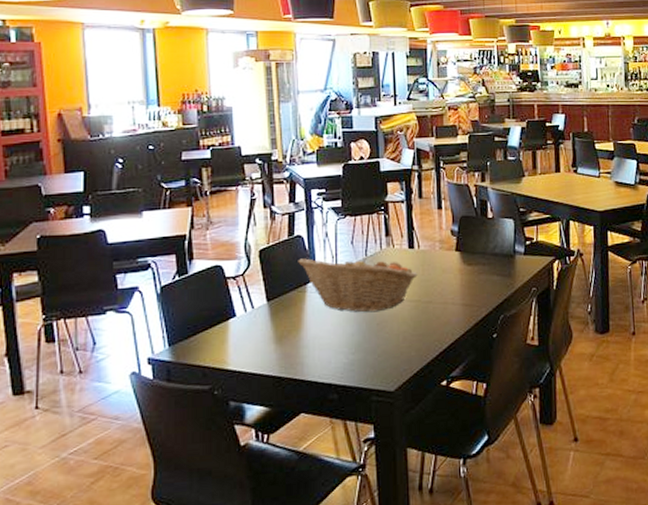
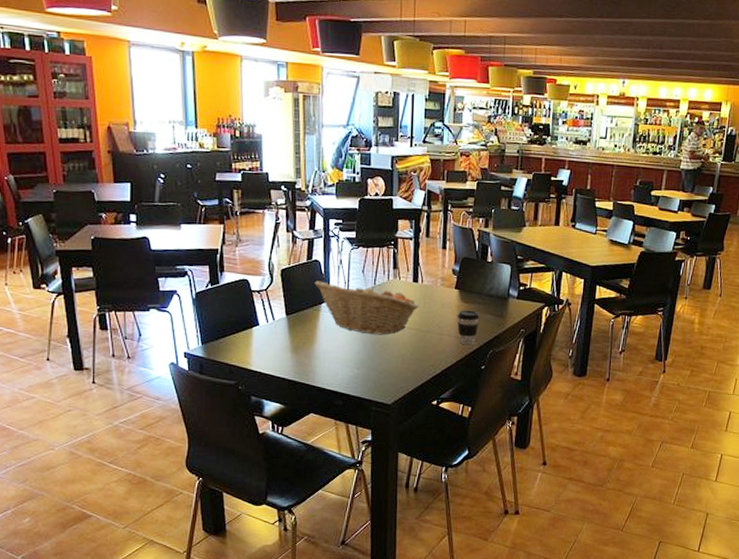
coffee cup: none [460,272,486,312] -> present [457,310,480,344]

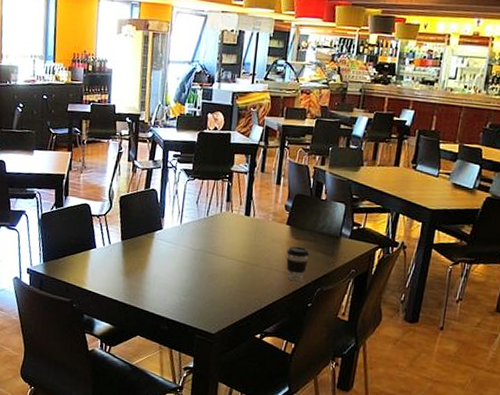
fruit basket: present [314,281,419,335] -> none [150,209,250,266]

